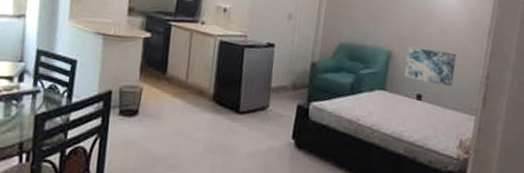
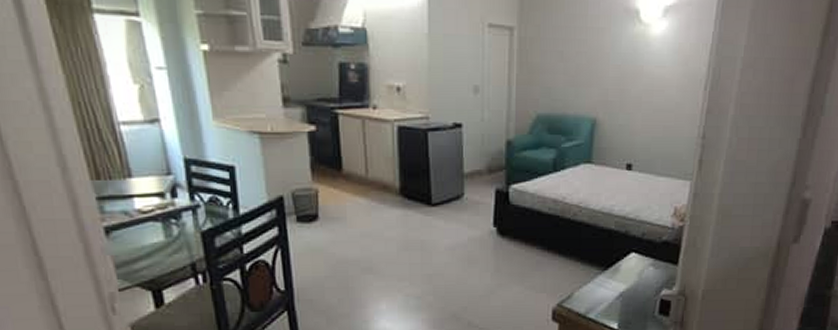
wall art: present [405,46,456,87] -> none [612,111,669,152]

